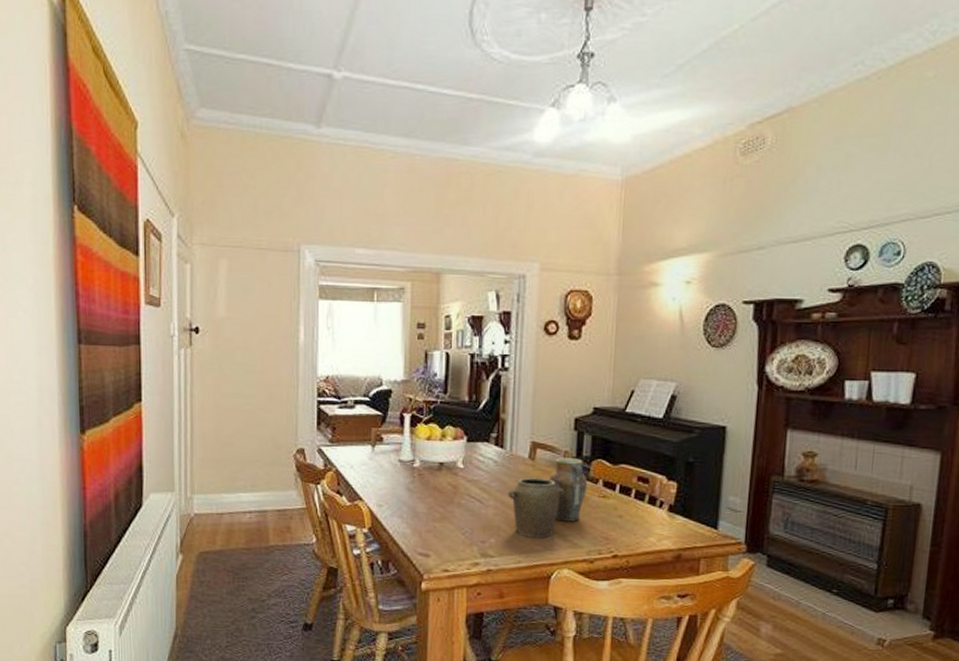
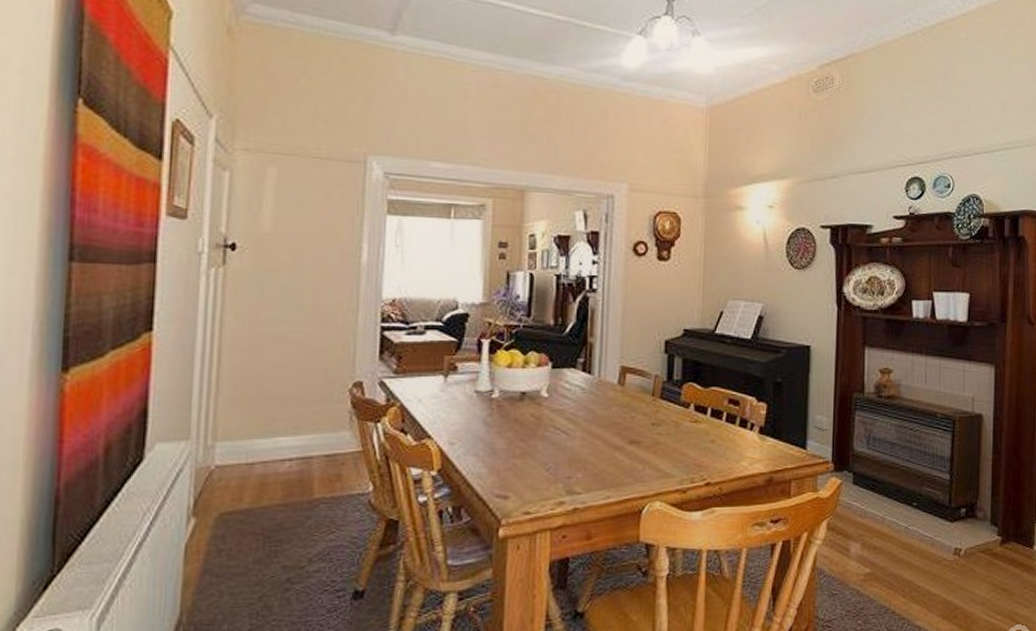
jar set: present [507,458,588,538] -> none [595,382,679,470]

